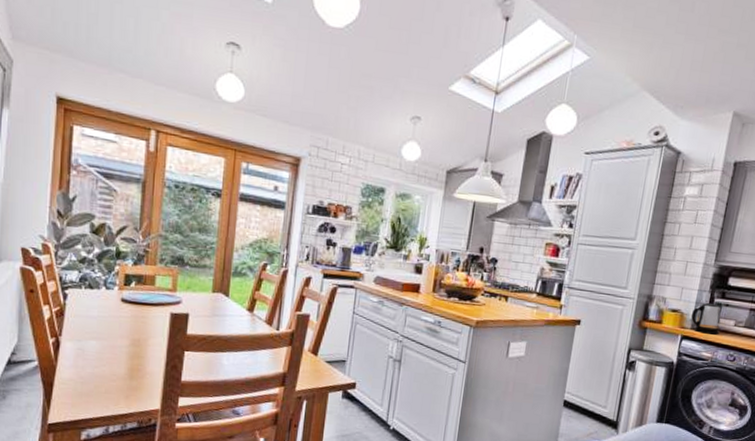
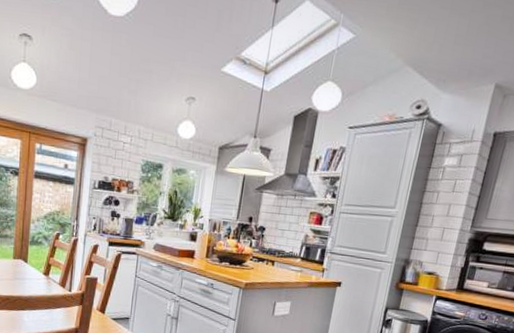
kettle: present [691,303,722,335] -> none [446,266,476,296]

